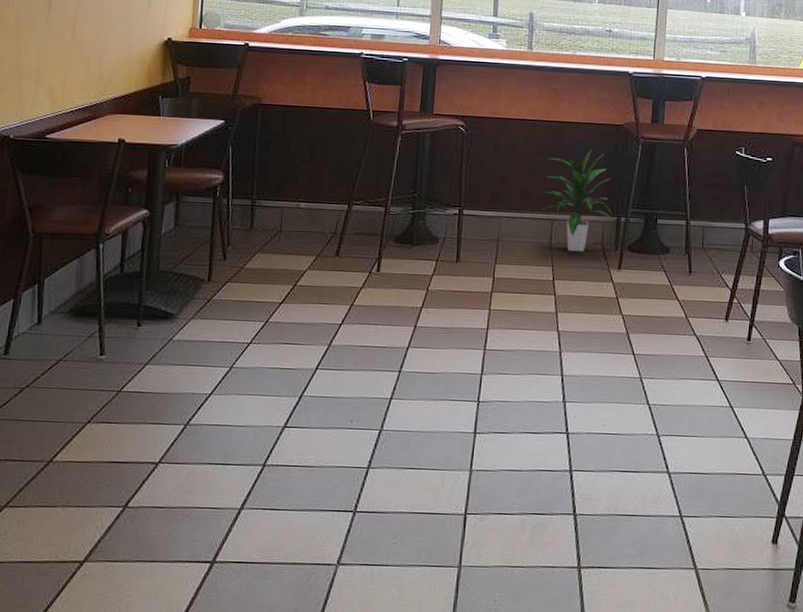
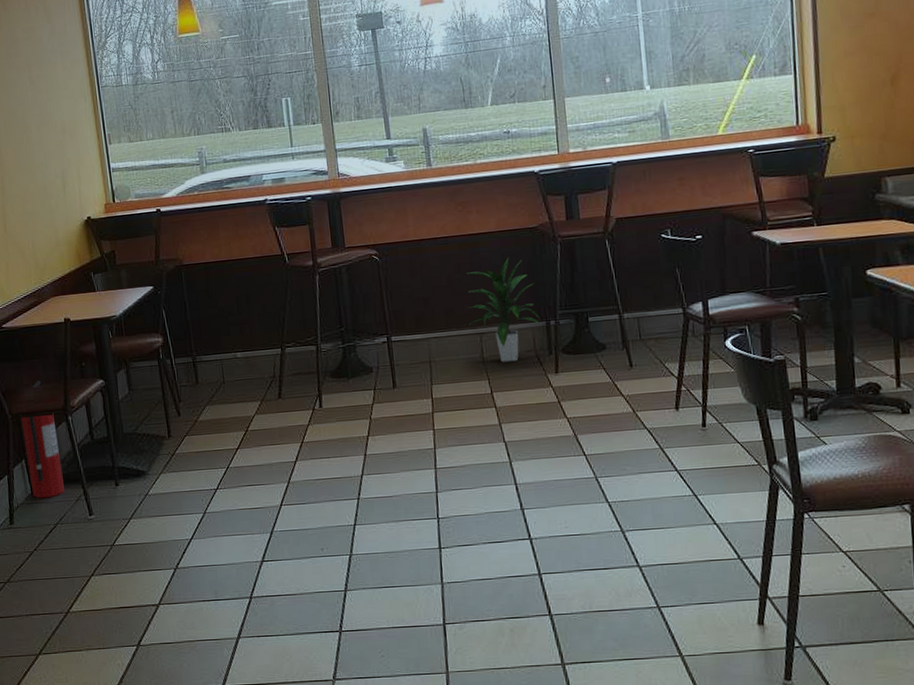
fire extinguisher: none [38,200,84,330] -> present [20,380,64,499]

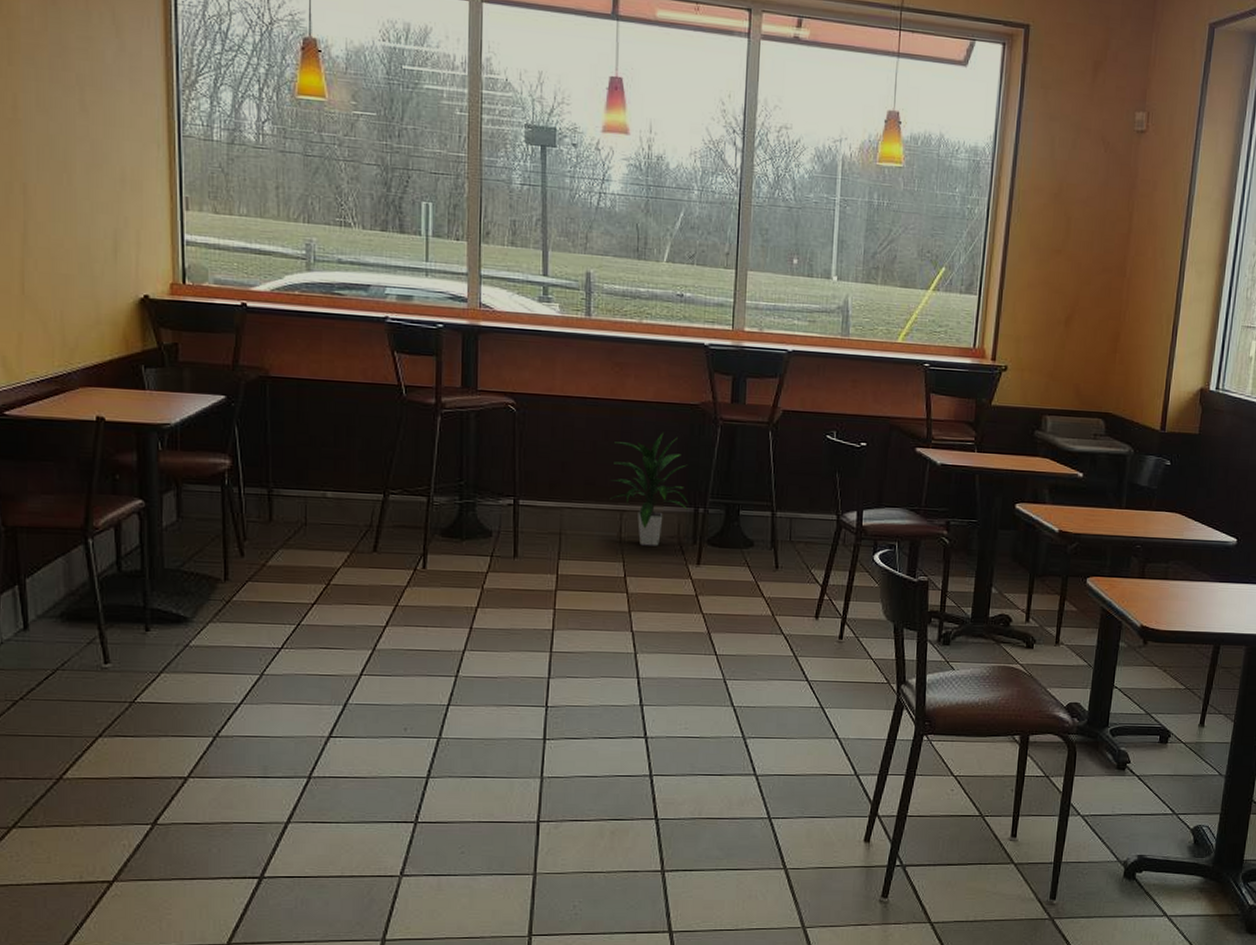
fire extinguisher: present [20,380,64,499] -> none [18,489,72,637]

